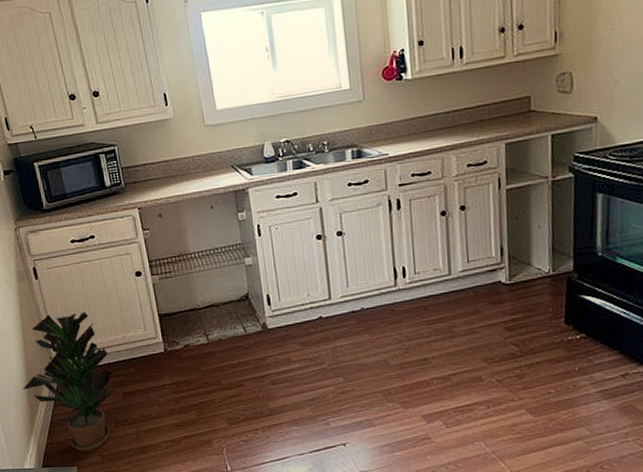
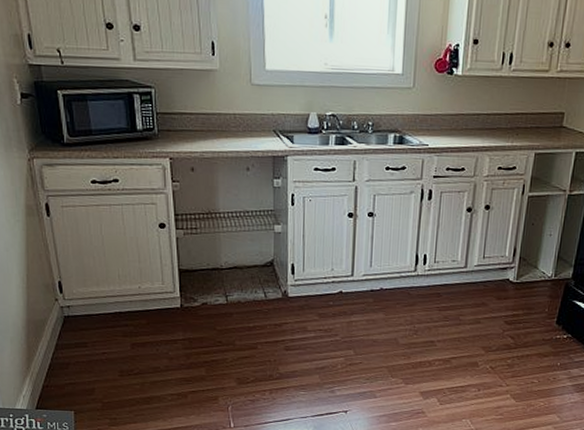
potted plant: present [23,311,116,451] -> none [22,254,125,397]

